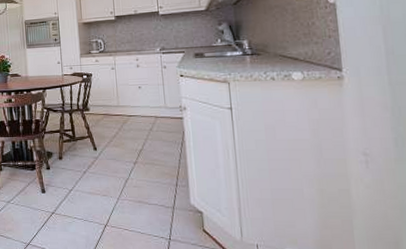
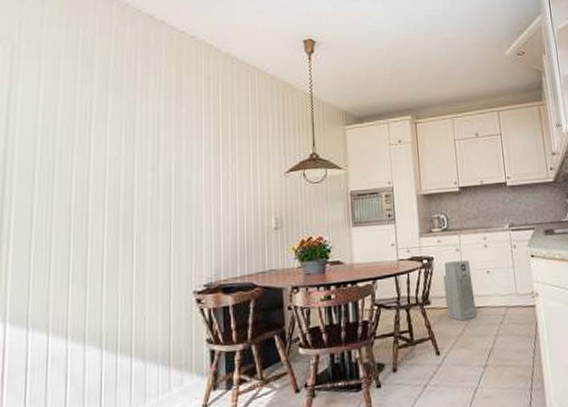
air purifier: none [100,77,128,126] -> present [443,260,477,321]

